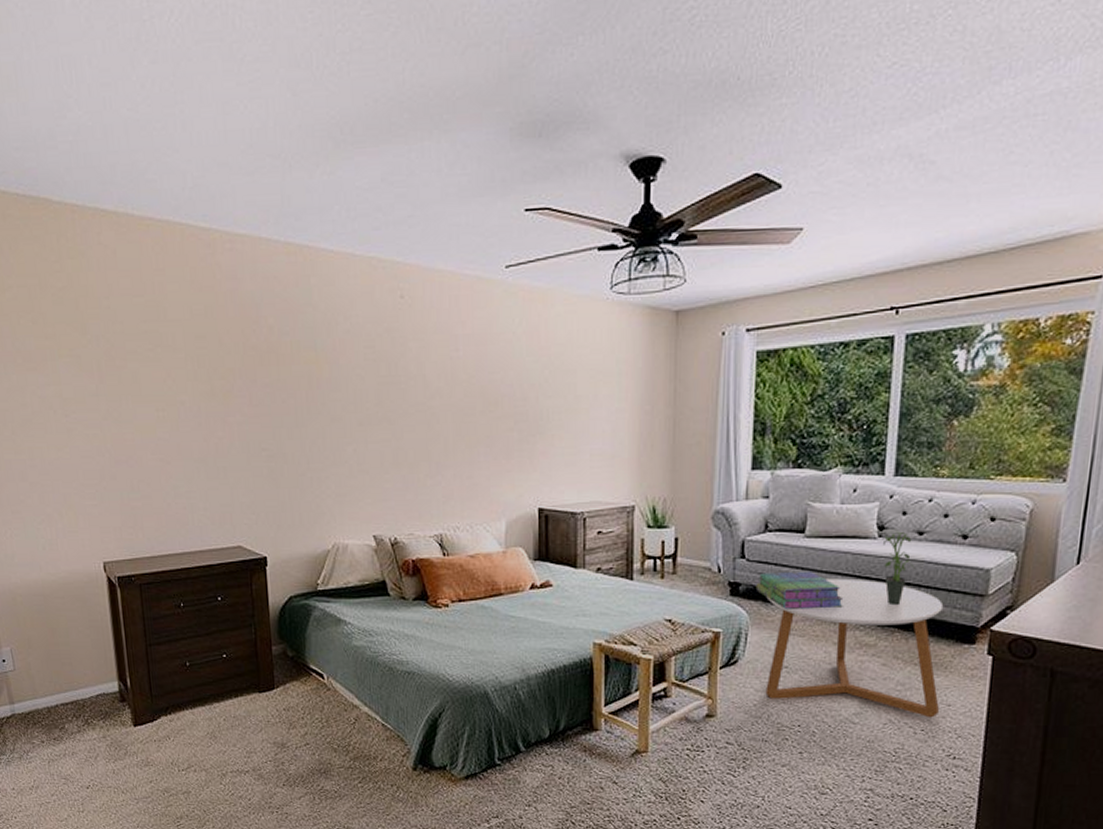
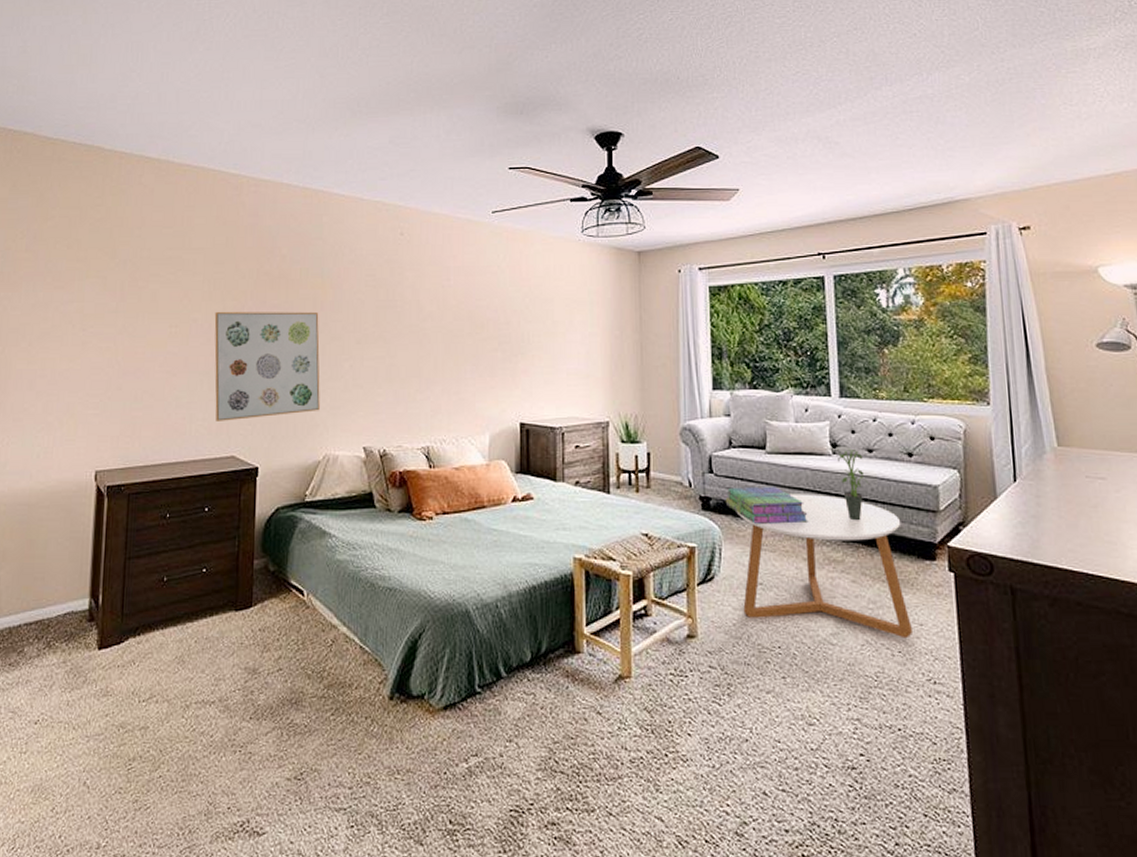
wall art: none [202,390,325,511] -> present [214,311,320,421]

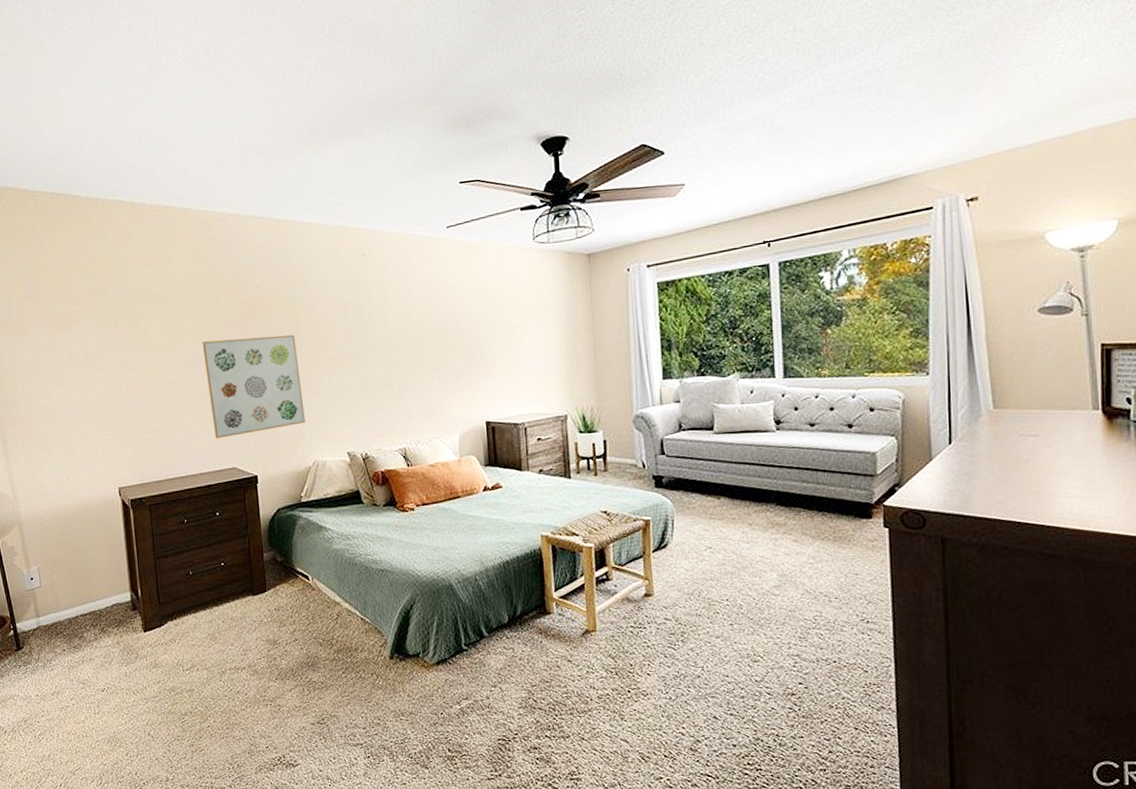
stack of books: present [725,486,809,524] -> none [676,462,754,497]
coffee table: present [736,493,914,639] -> none [686,467,850,587]
potted plant: present [838,448,870,521] -> none [781,424,811,489]

